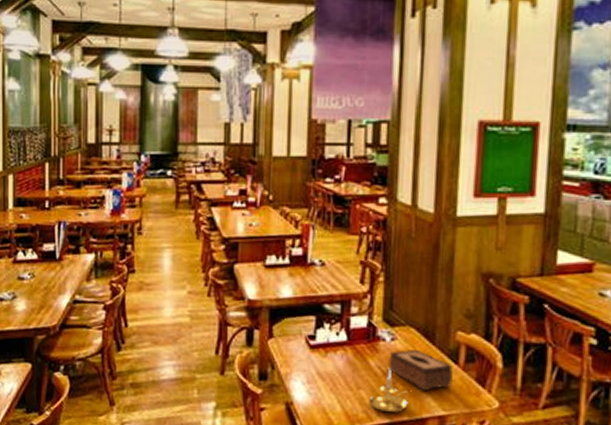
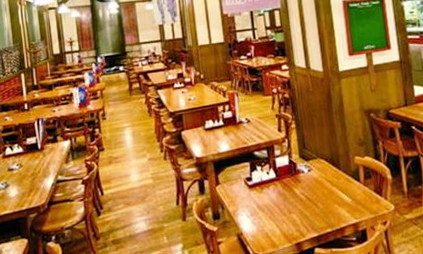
candle holder: present [369,367,410,413] -> none [299,193,329,228]
tissue box: present [387,349,453,390] -> none [308,175,358,206]

